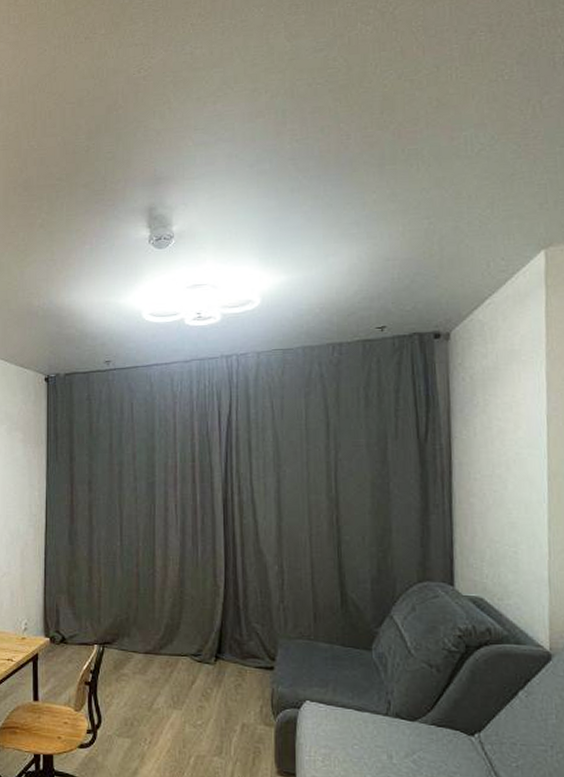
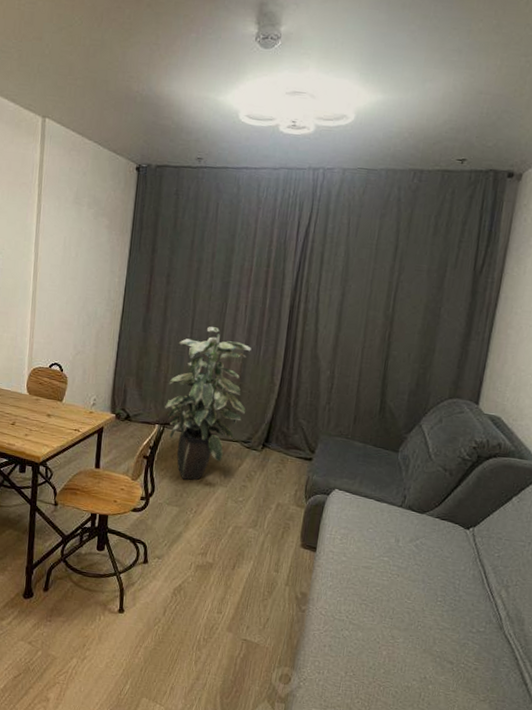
indoor plant: none [102,531,192,706] -> present [165,326,252,481]

